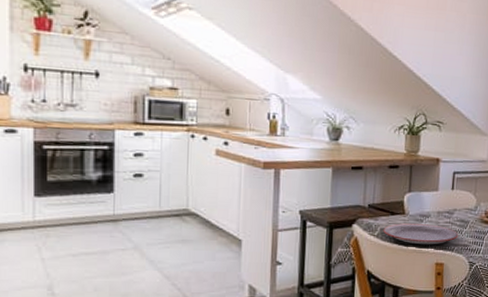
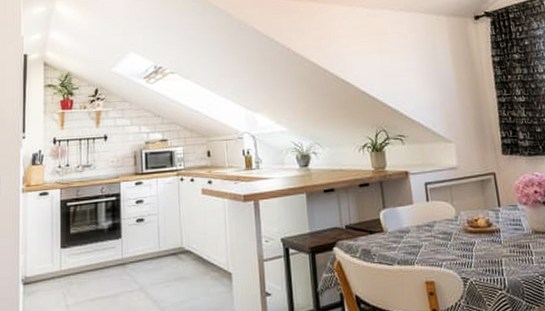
plate: present [383,223,459,245] -> none [364,240,444,263]

